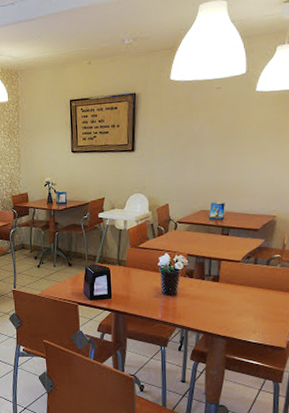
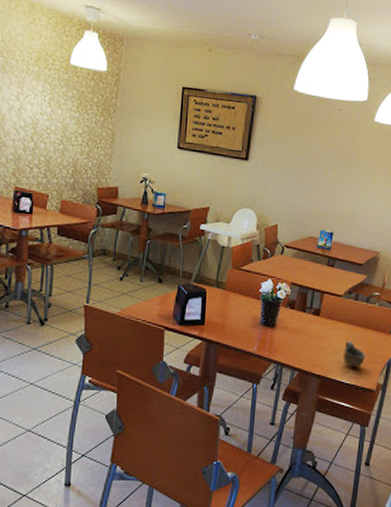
cup: none [247,302,272,328] -> present [343,341,366,368]

